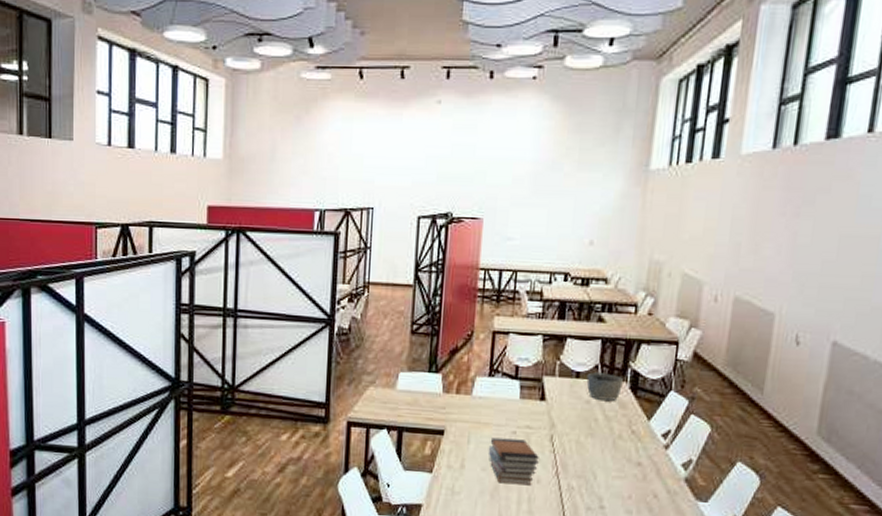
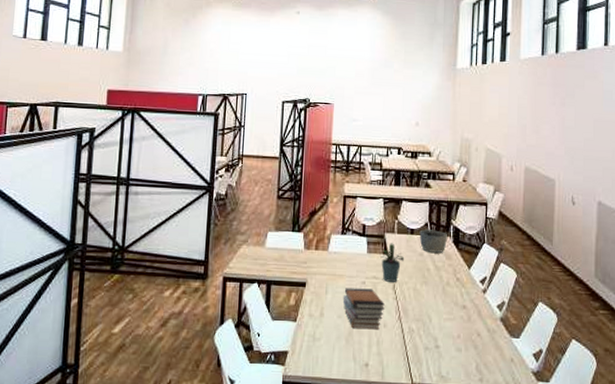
potted plant: none [536,387,567,433] -> present [380,243,405,282]

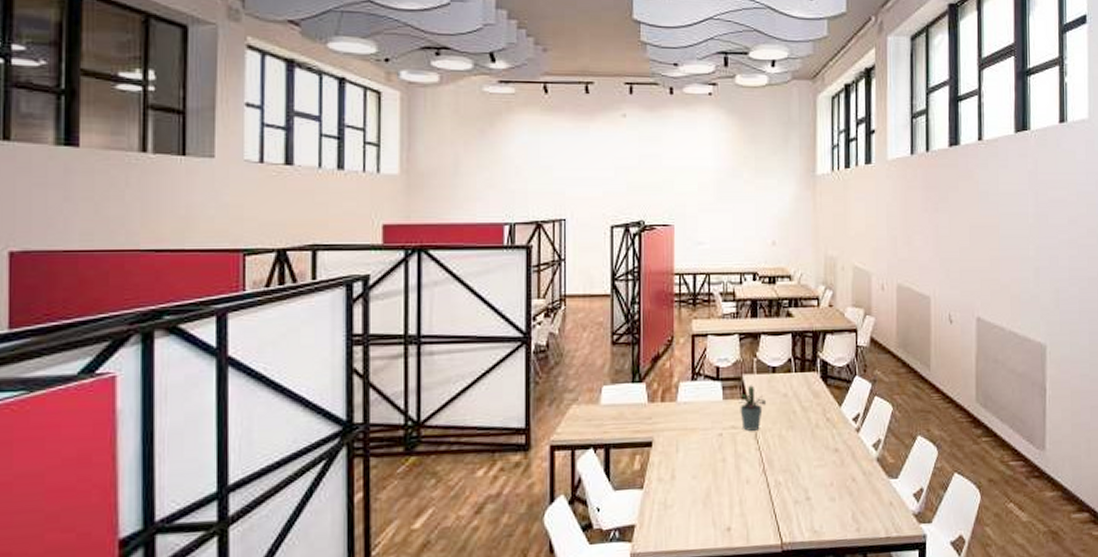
book stack: present [342,288,385,330] -> none [697,441,746,490]
bowl: present [419,229,449,253] -> none [782,365,815,392]

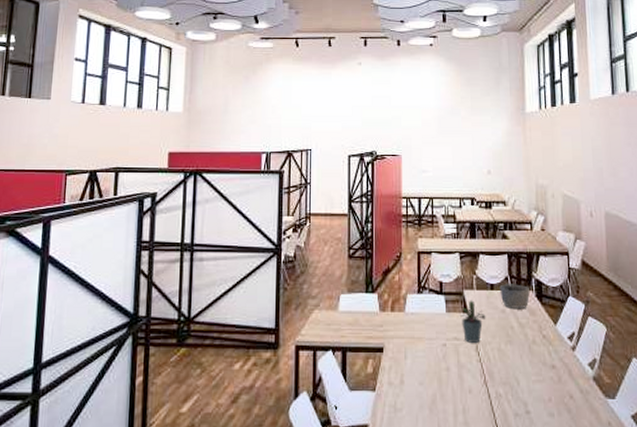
bowl: none [782,365,815,392] -> present [499,284,531,308]

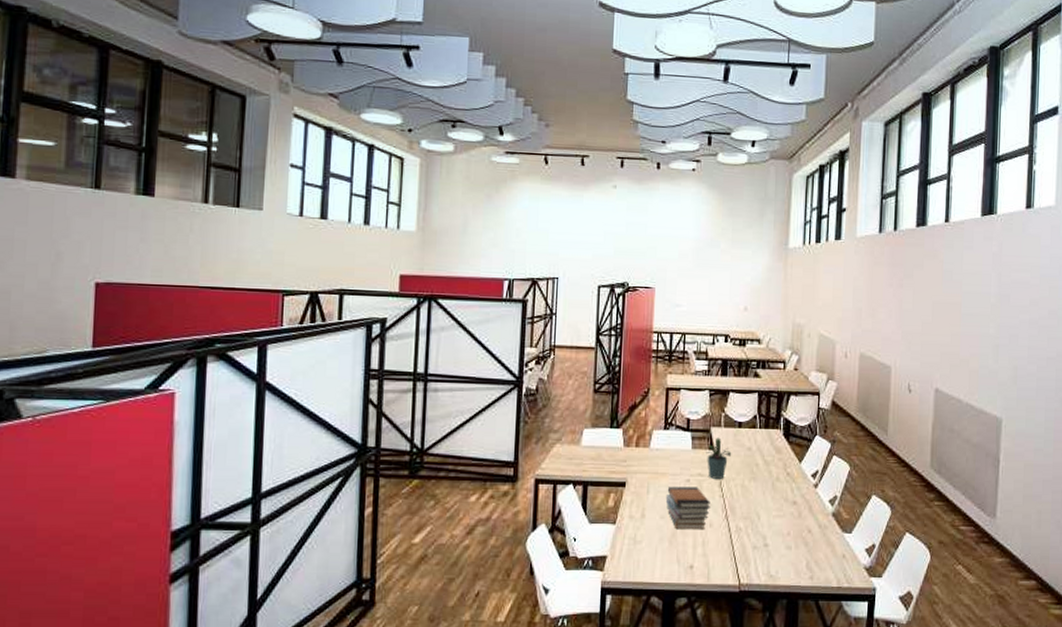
book stack: none [423,351,468,396] -> present [665,486,710,530]
bowl: present [499,284,531,308] -> none [747,422,779,446]

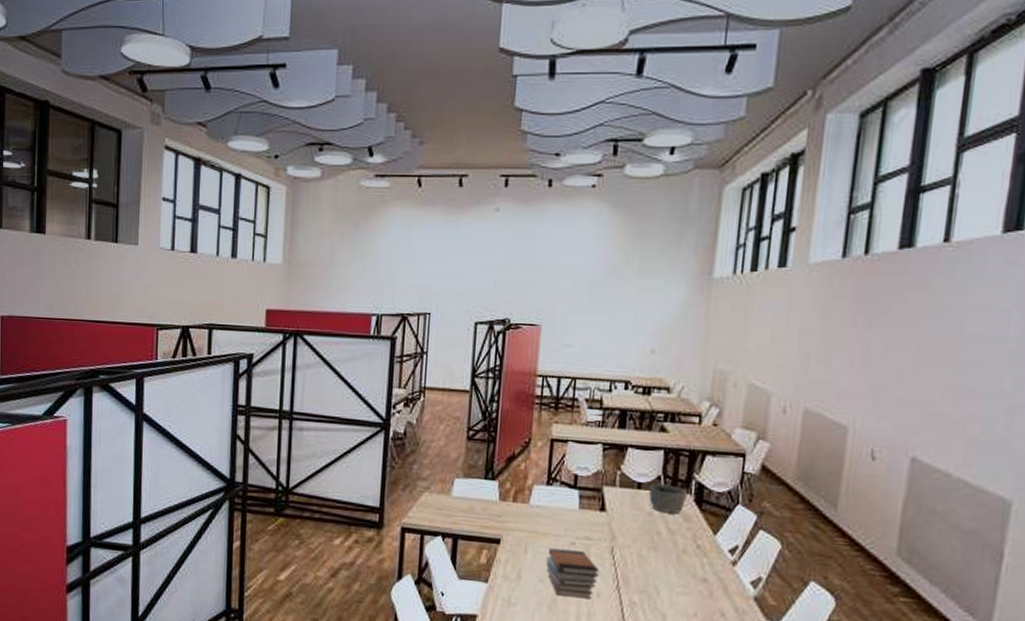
potted plant: present [706,437,732,479] -> none [596,498,628,545]
bowl: none [747,422,779,446] -> present [648,483,689,513]

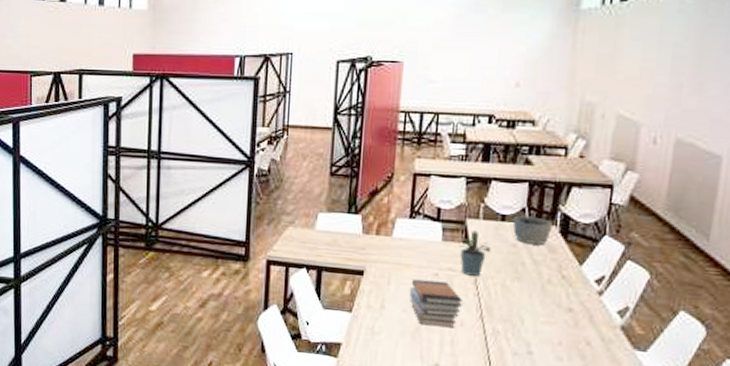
potted plant: none [596,498,628,545] -> present [459,230,492,276]

